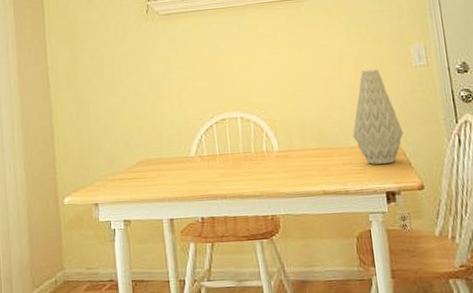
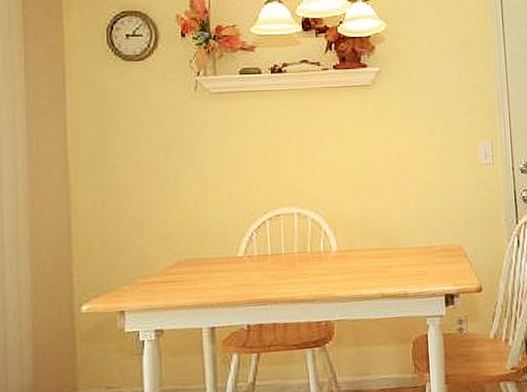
vase: present [352,69,404,165] -> none [415,166,466,266]

